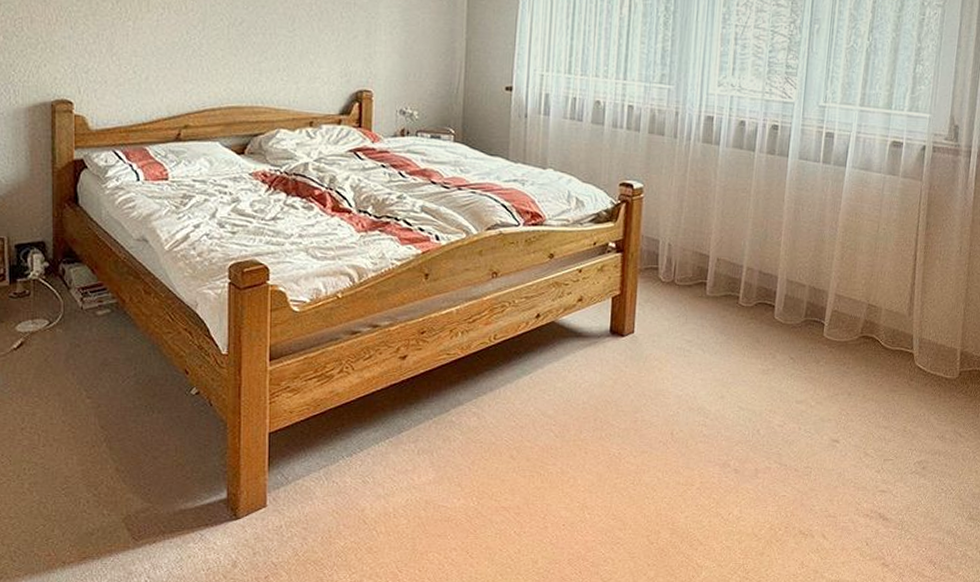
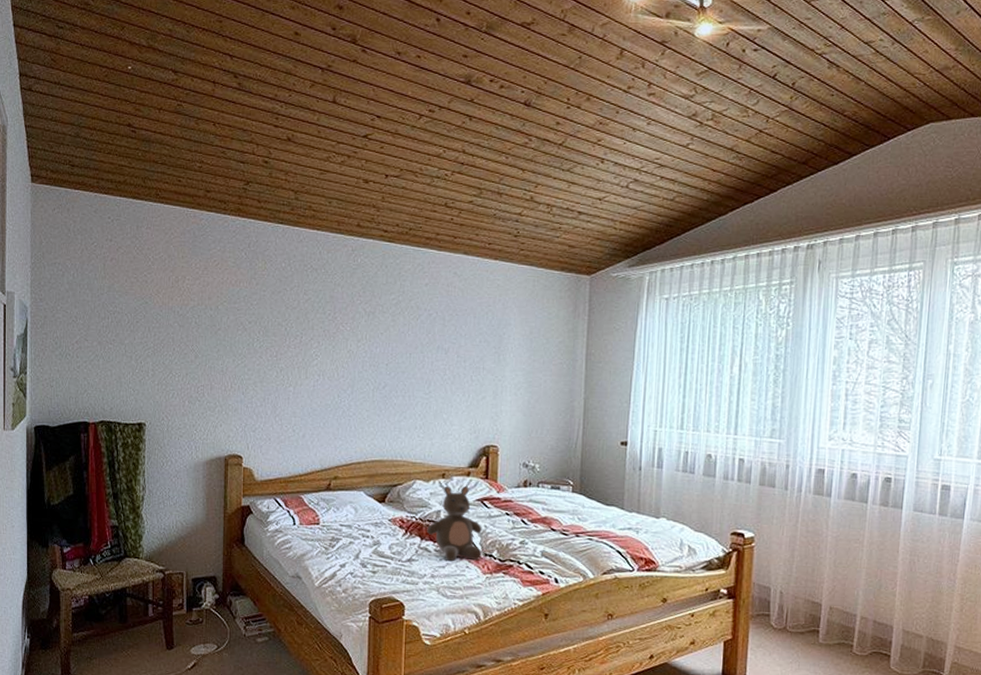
stuffed bear: none [293,135,355,218] -> present [427,486,482,561]

